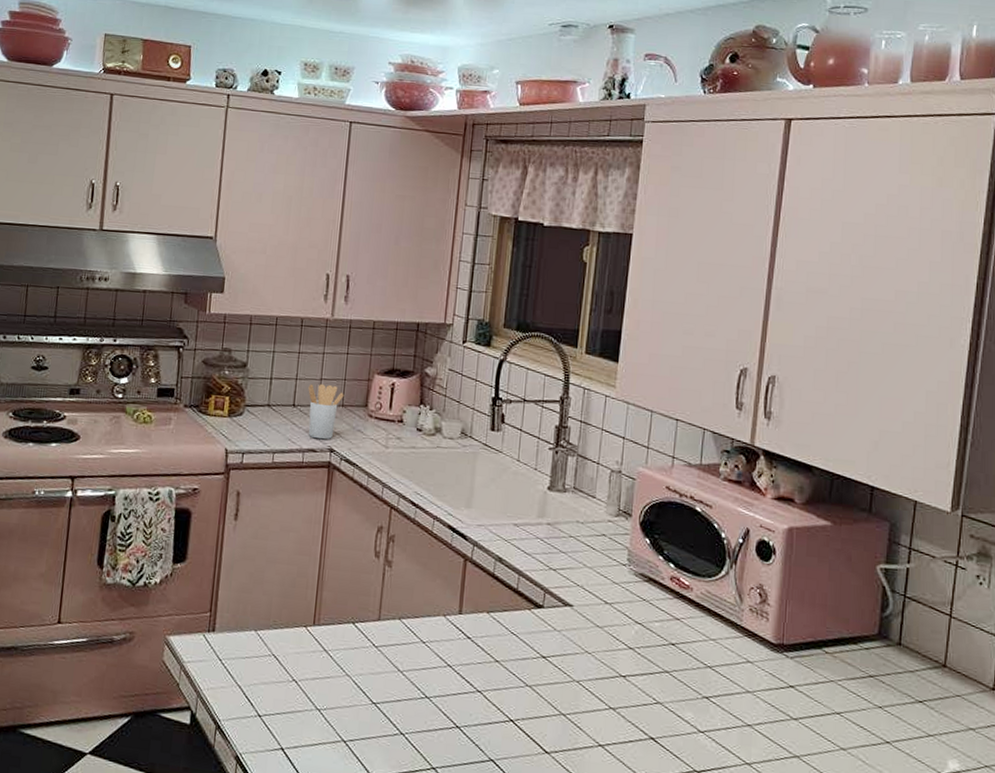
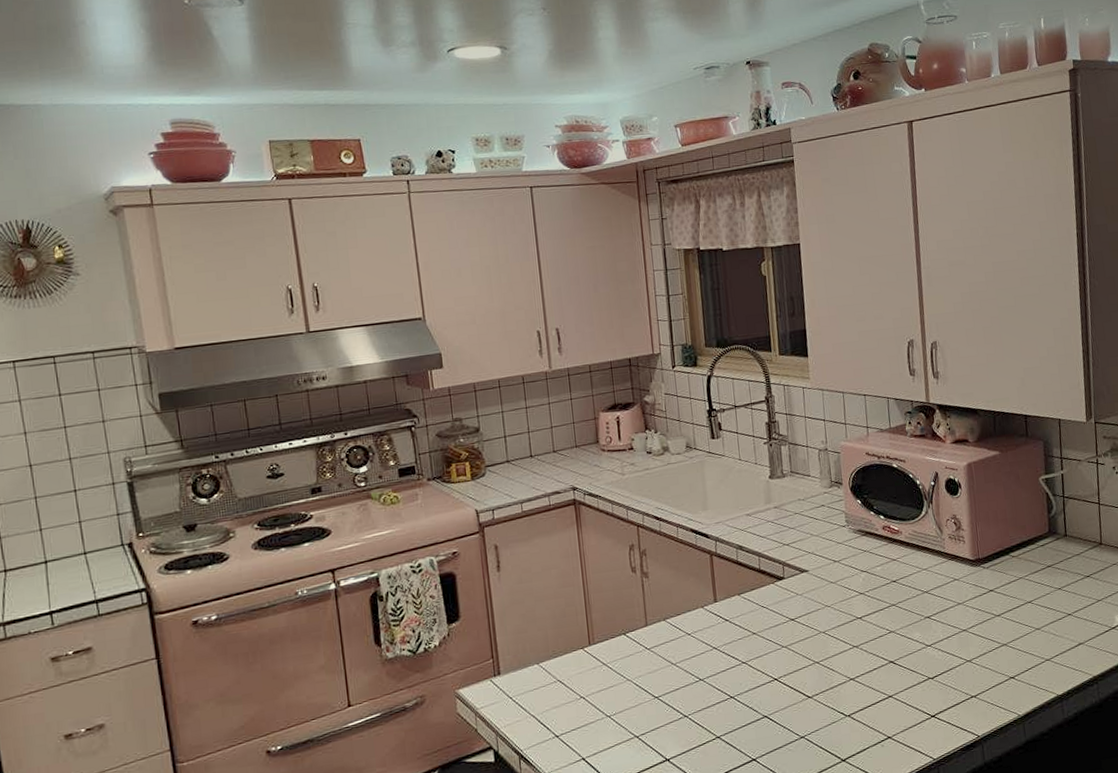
utensil holder: present [308,383,344,440] -> none [541,430,576,482]

